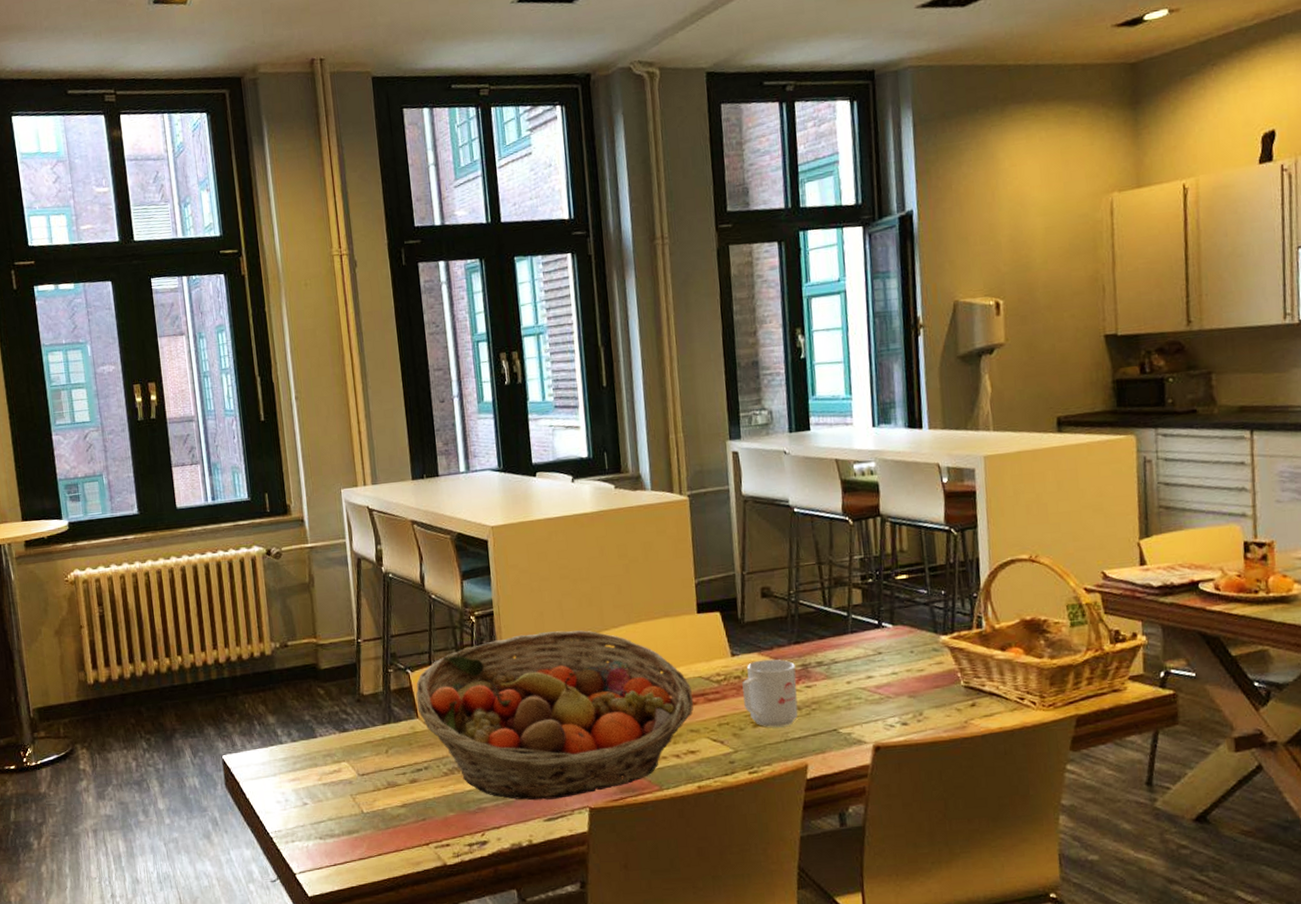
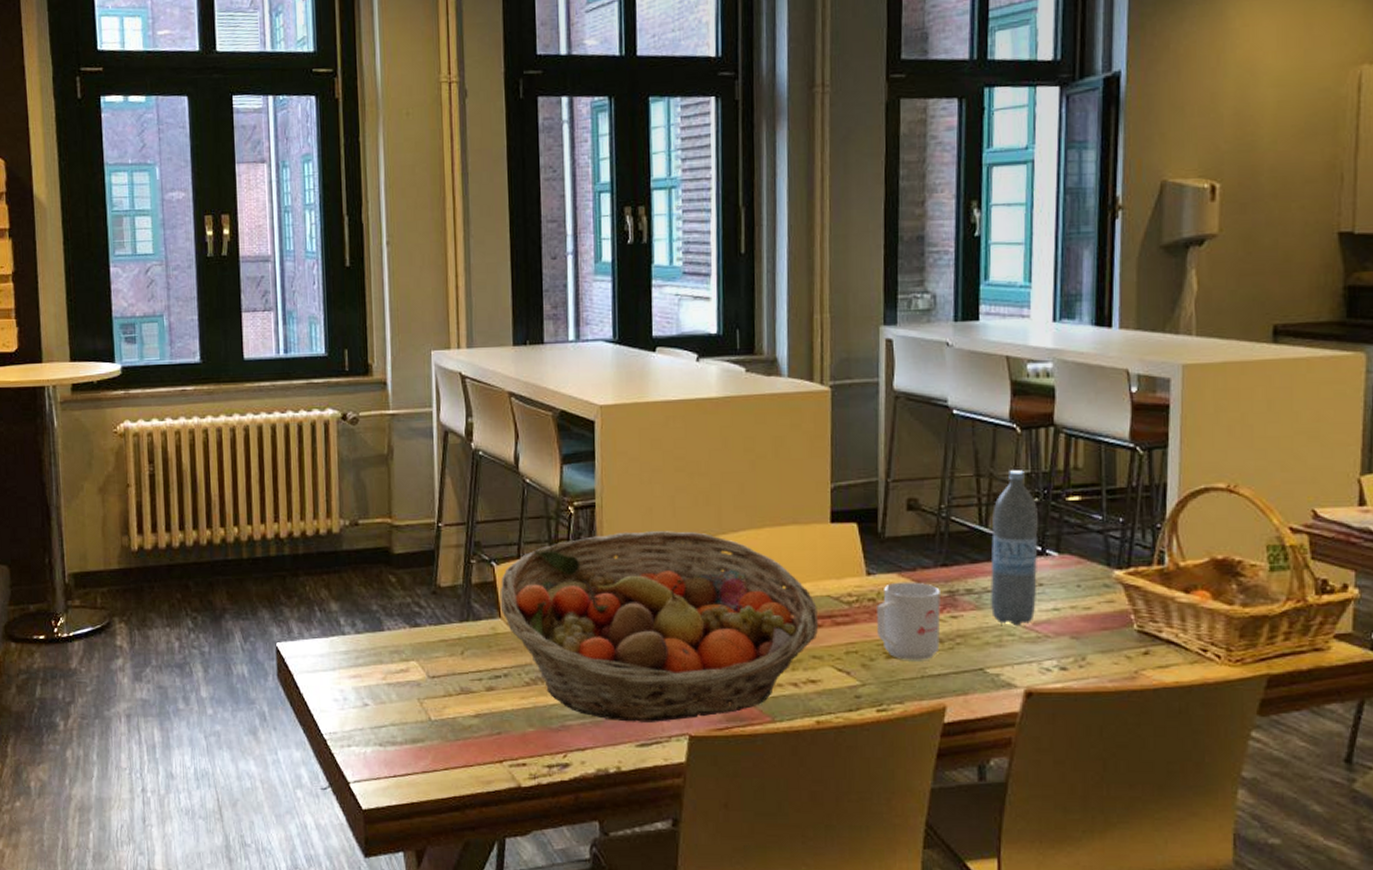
water bottle: none [834,556,877,691] -> present [990,470,1038,627]

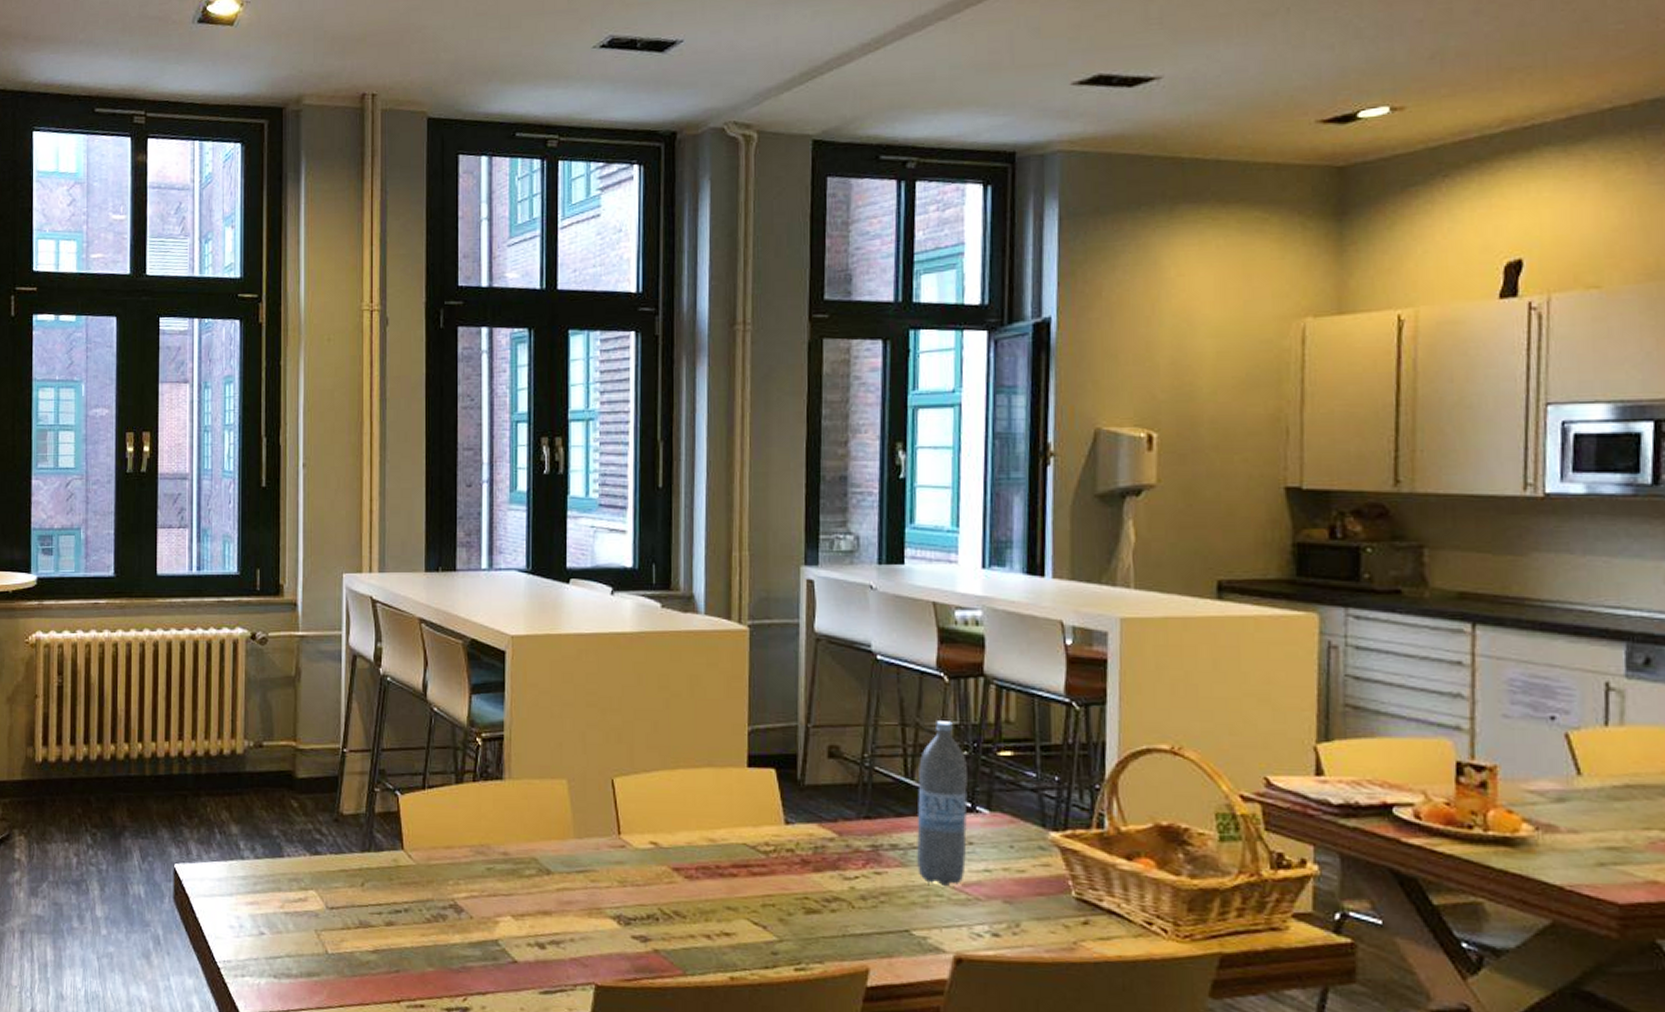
fruit basket: present [500,531,819,722] -> none [403,766,734,969]
mug: present [877,582,941,660] -> none [796,833,863,918]

